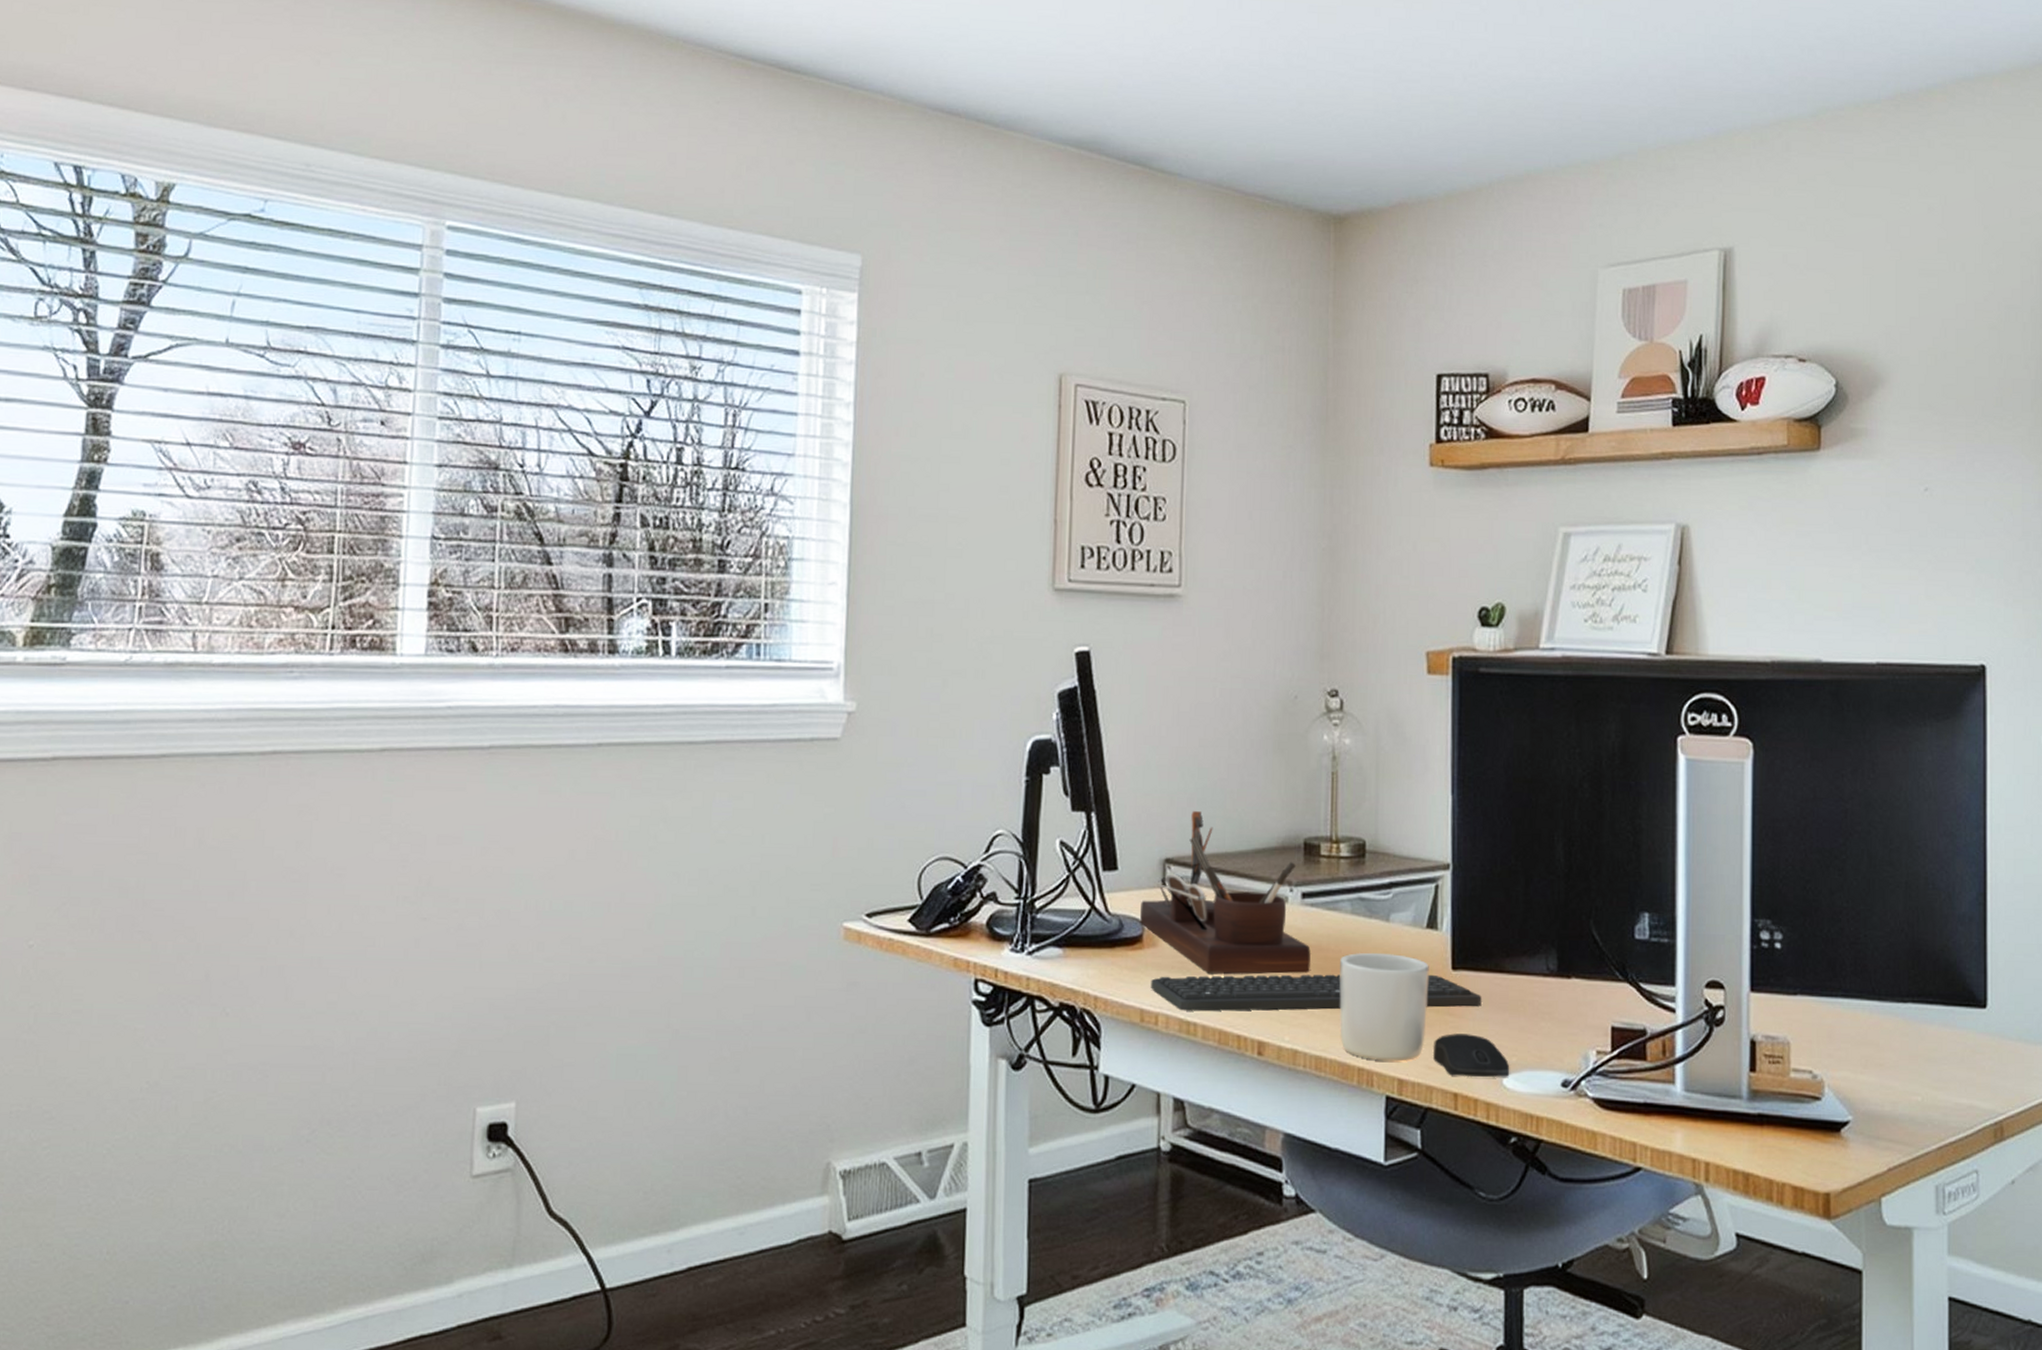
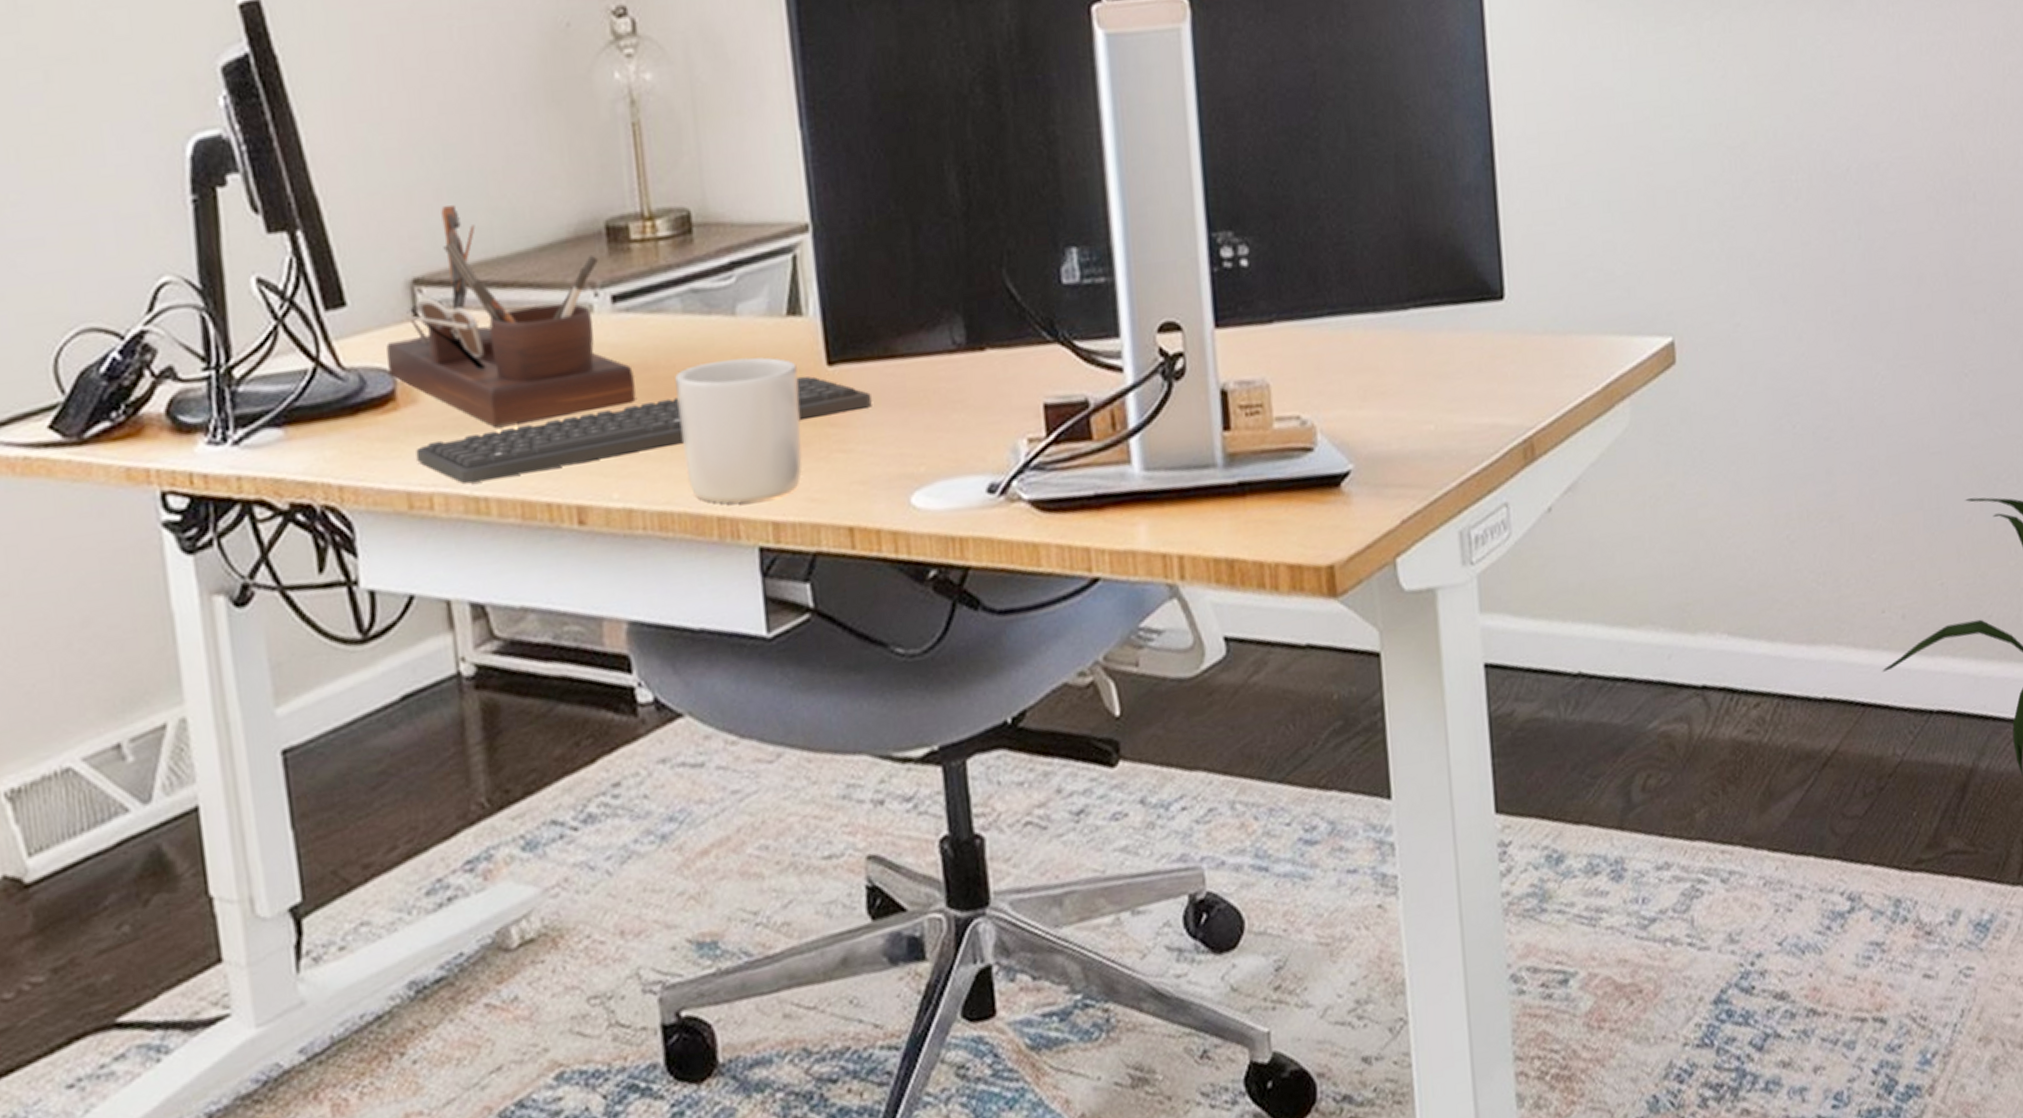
computer mouse: present [1433,1033,1510,1077] -> none [814,445,919,505]

